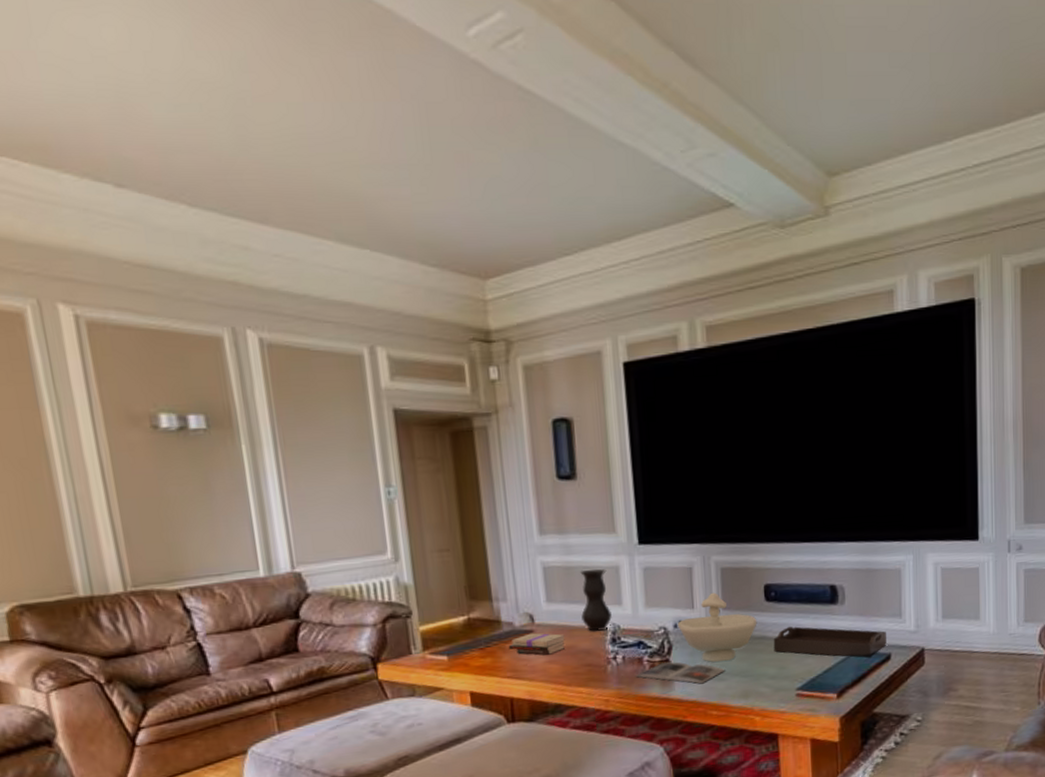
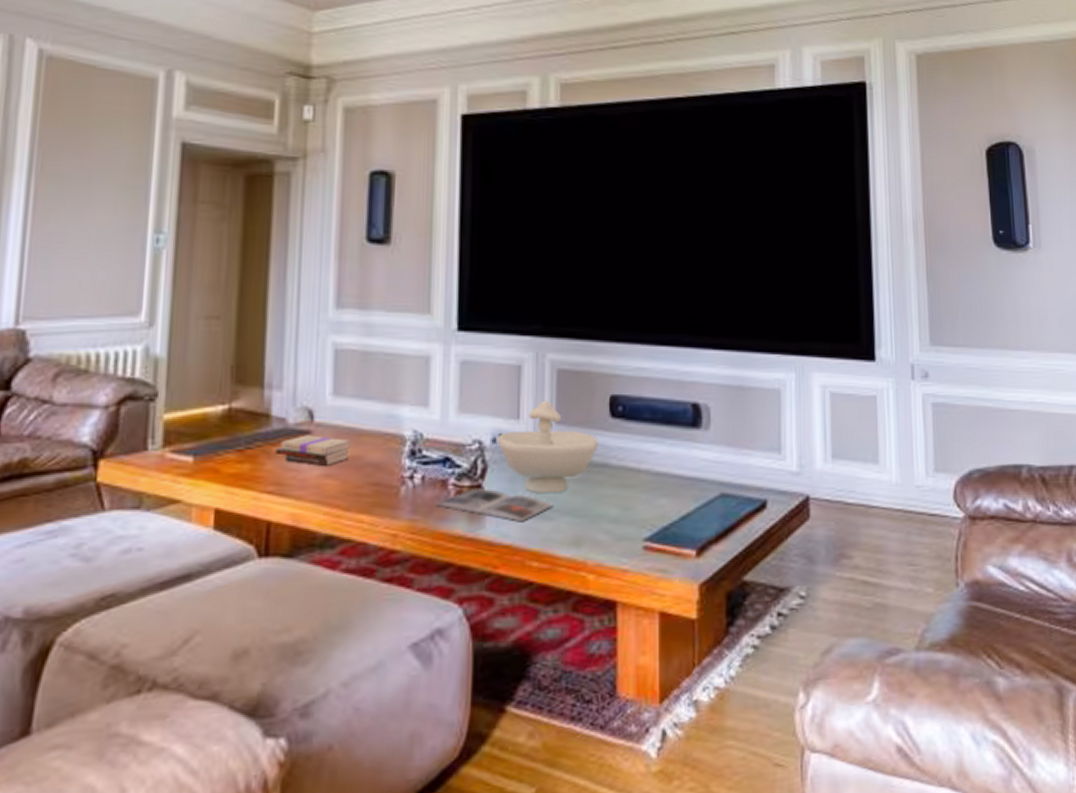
vase: present [580,569,612,631] -> none [375,358,414,439]
serving tray: present [773,626,886,659] -> none [617,452,761,505]

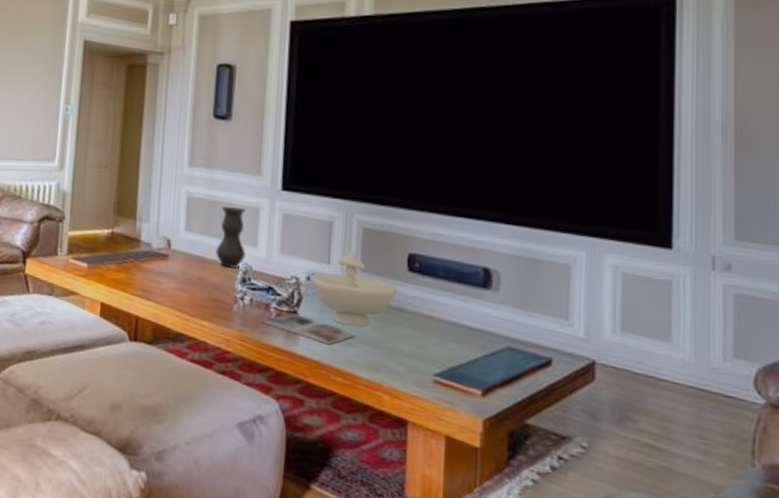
books: present [275,434,350,468] -> none [143,257,197,283]
vase: none [375,358,414,439] -> present [216,206,247,268]

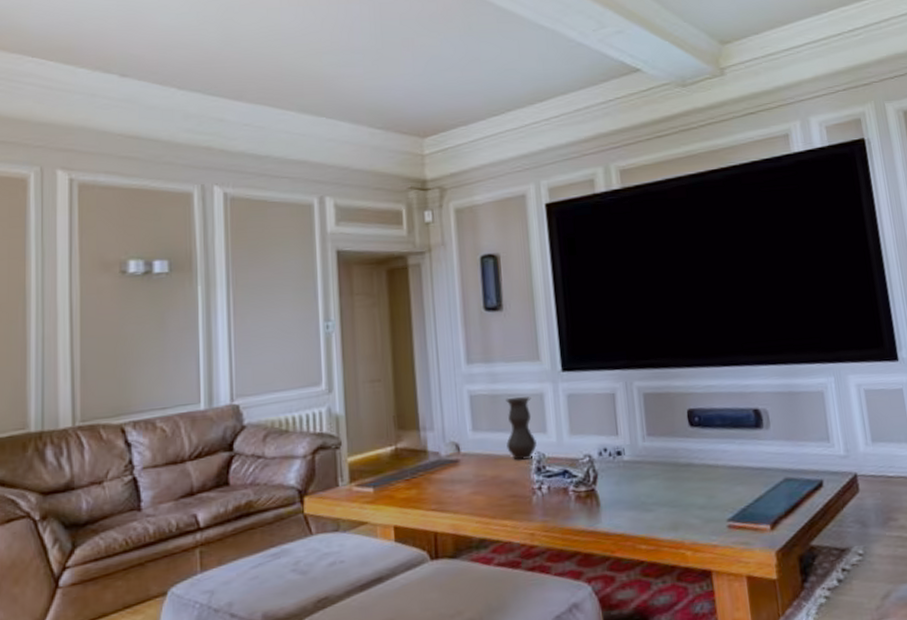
magazine: present [260,313,356,345] -> none [560,491,653,516]
decorative bowl: present [310,251,397,326] -> none [602,418,683,492]

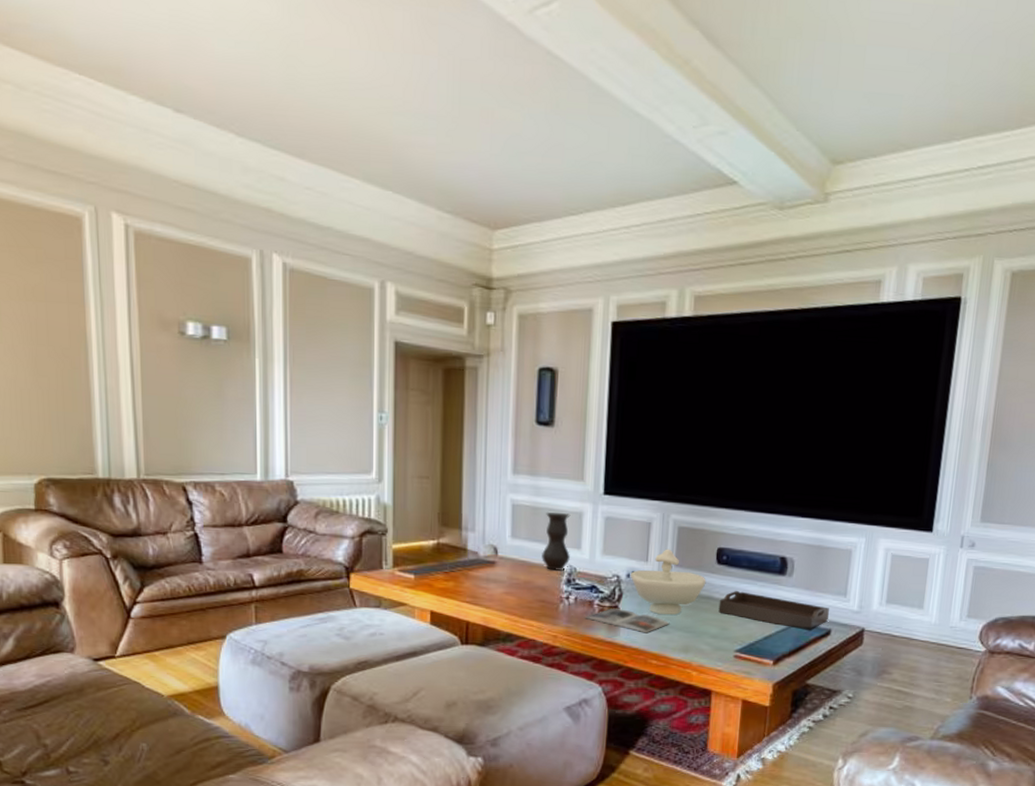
magazine: none [560,491,653,516] -> present [584,608,670,633]
decorative bowl: none [602,418,683,492] -> present [630,549,706,615]
serving tray: none [700,452,817,486] -> present [718,590,829,632]

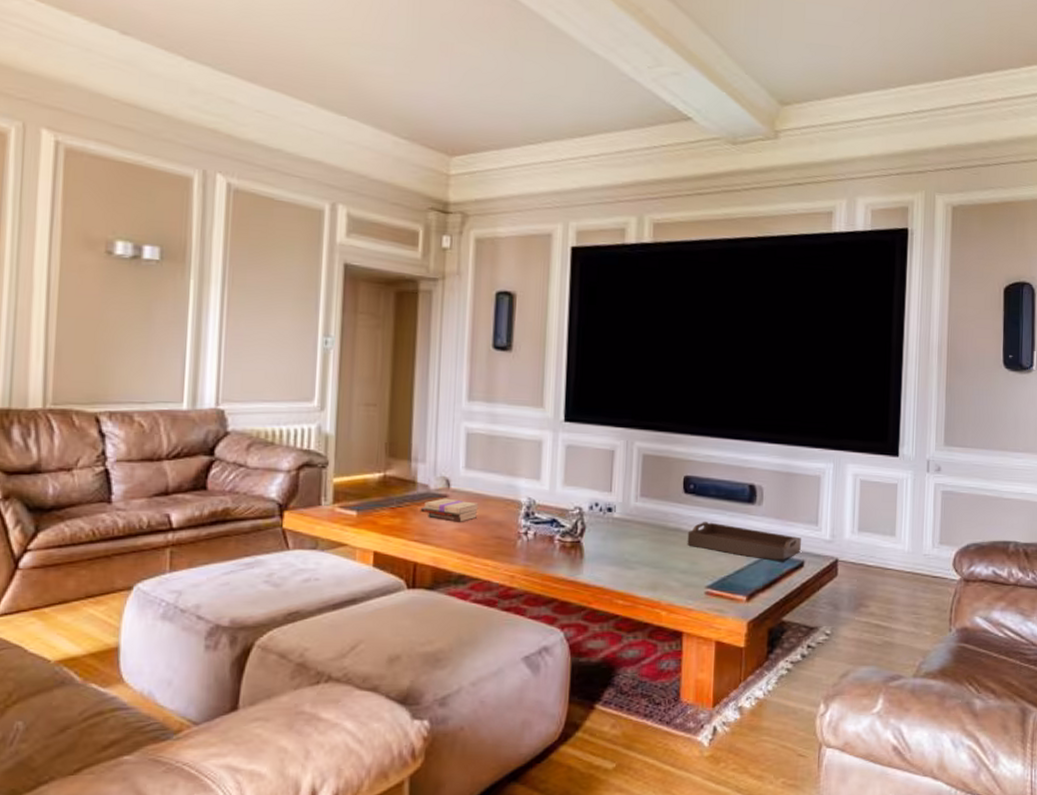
books: none [471,564,524,588] -> present [420,498,479,523]
vase: present [542,513,571,571] -> none [498,441,529,504]
magazine: present [584,608,670,633] -> none [544,544,636,570]
decorative bowl: present [630,549,706,615] -> none [593,478,674,549]

